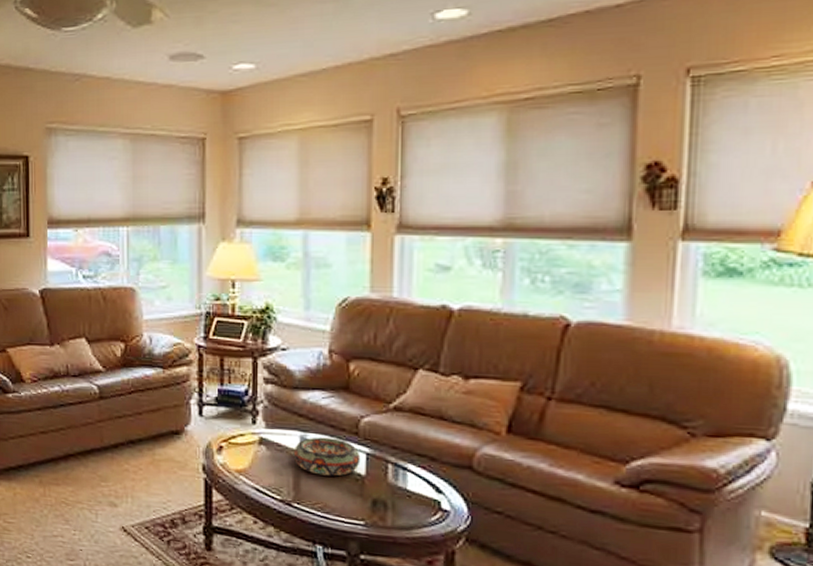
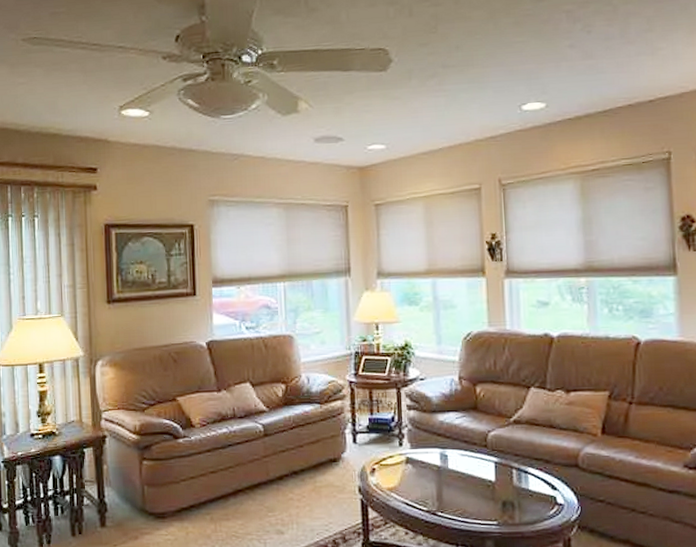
decorative bowl: present [293,437,361,476] -> none [435,452,491,485]

